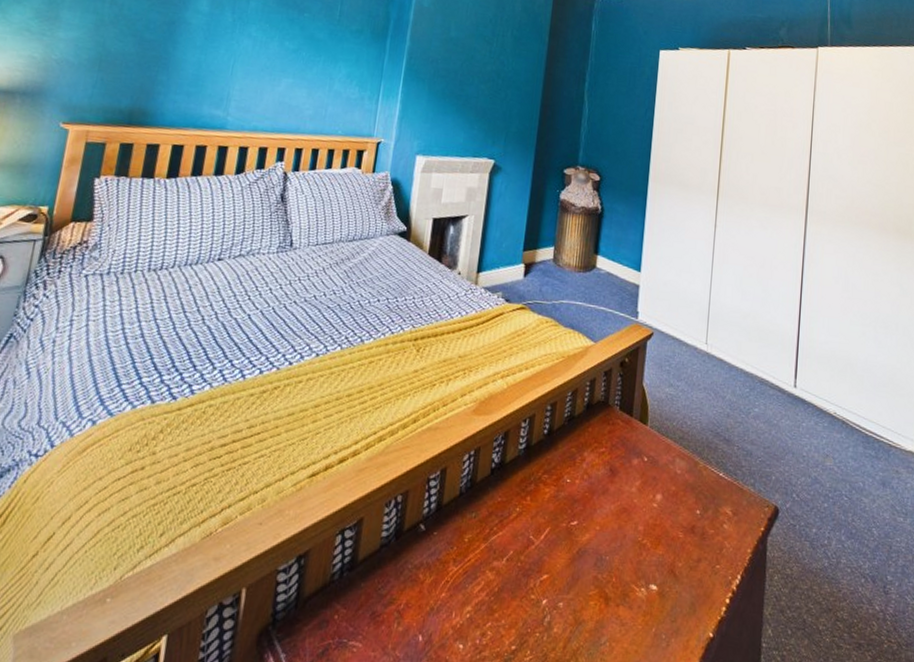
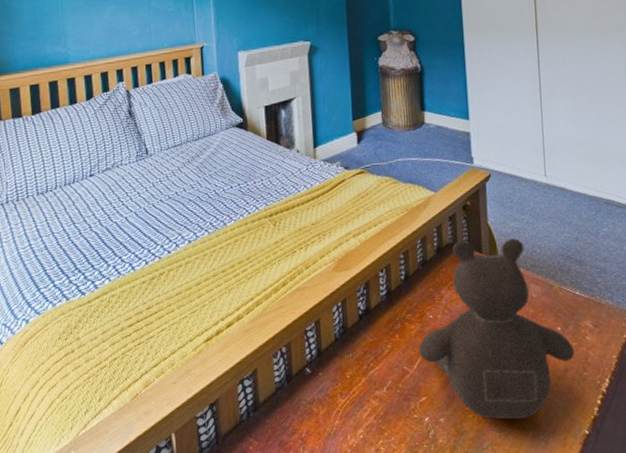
teddy bear: none [548,399,711,613] -> present [418,238,575,420]

